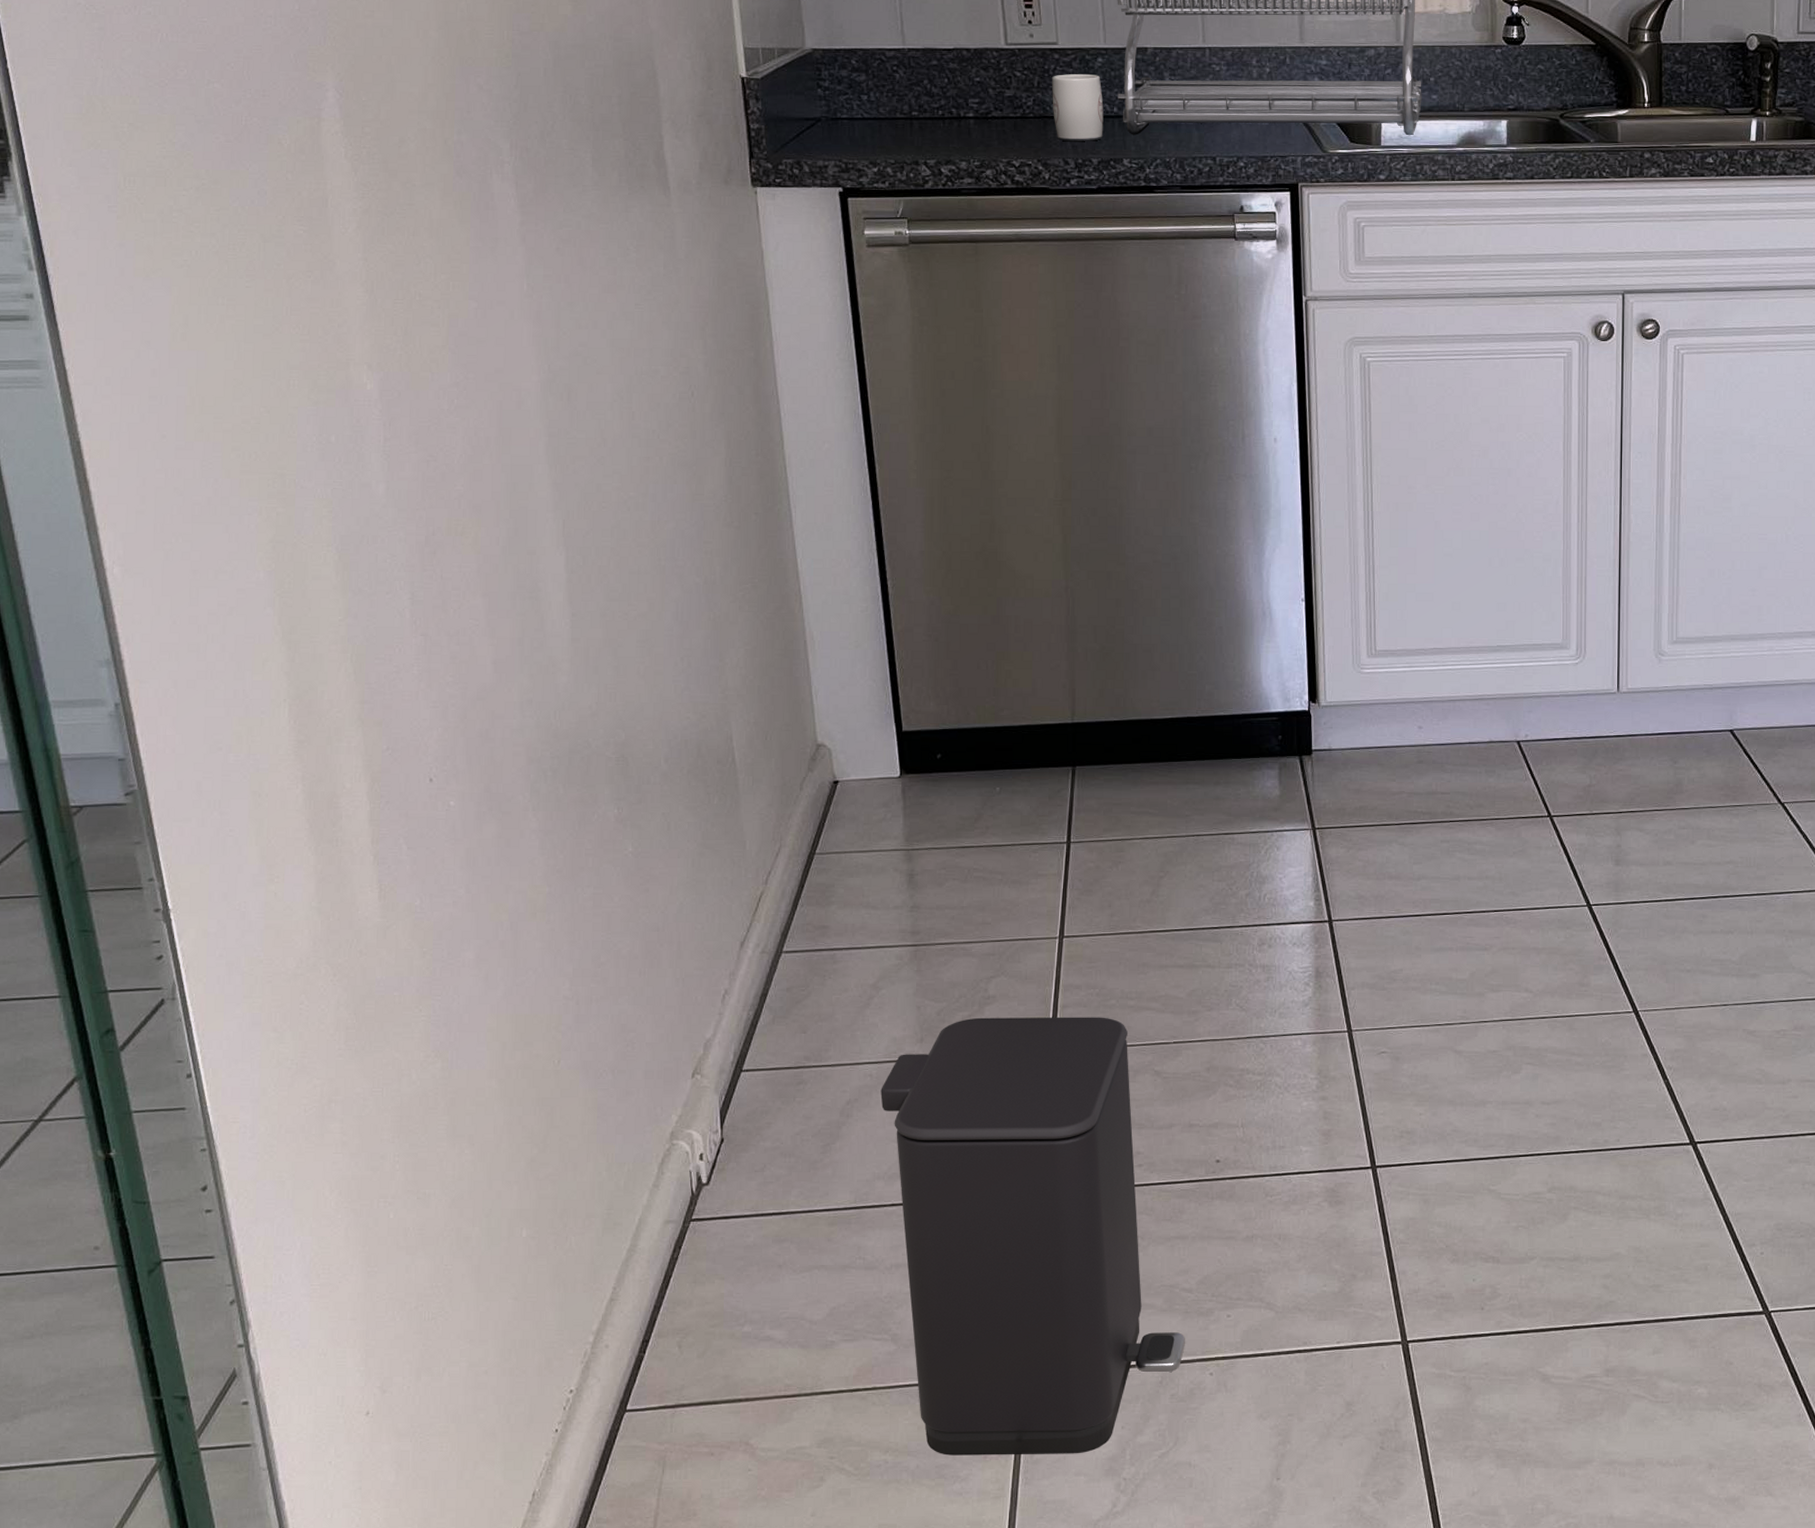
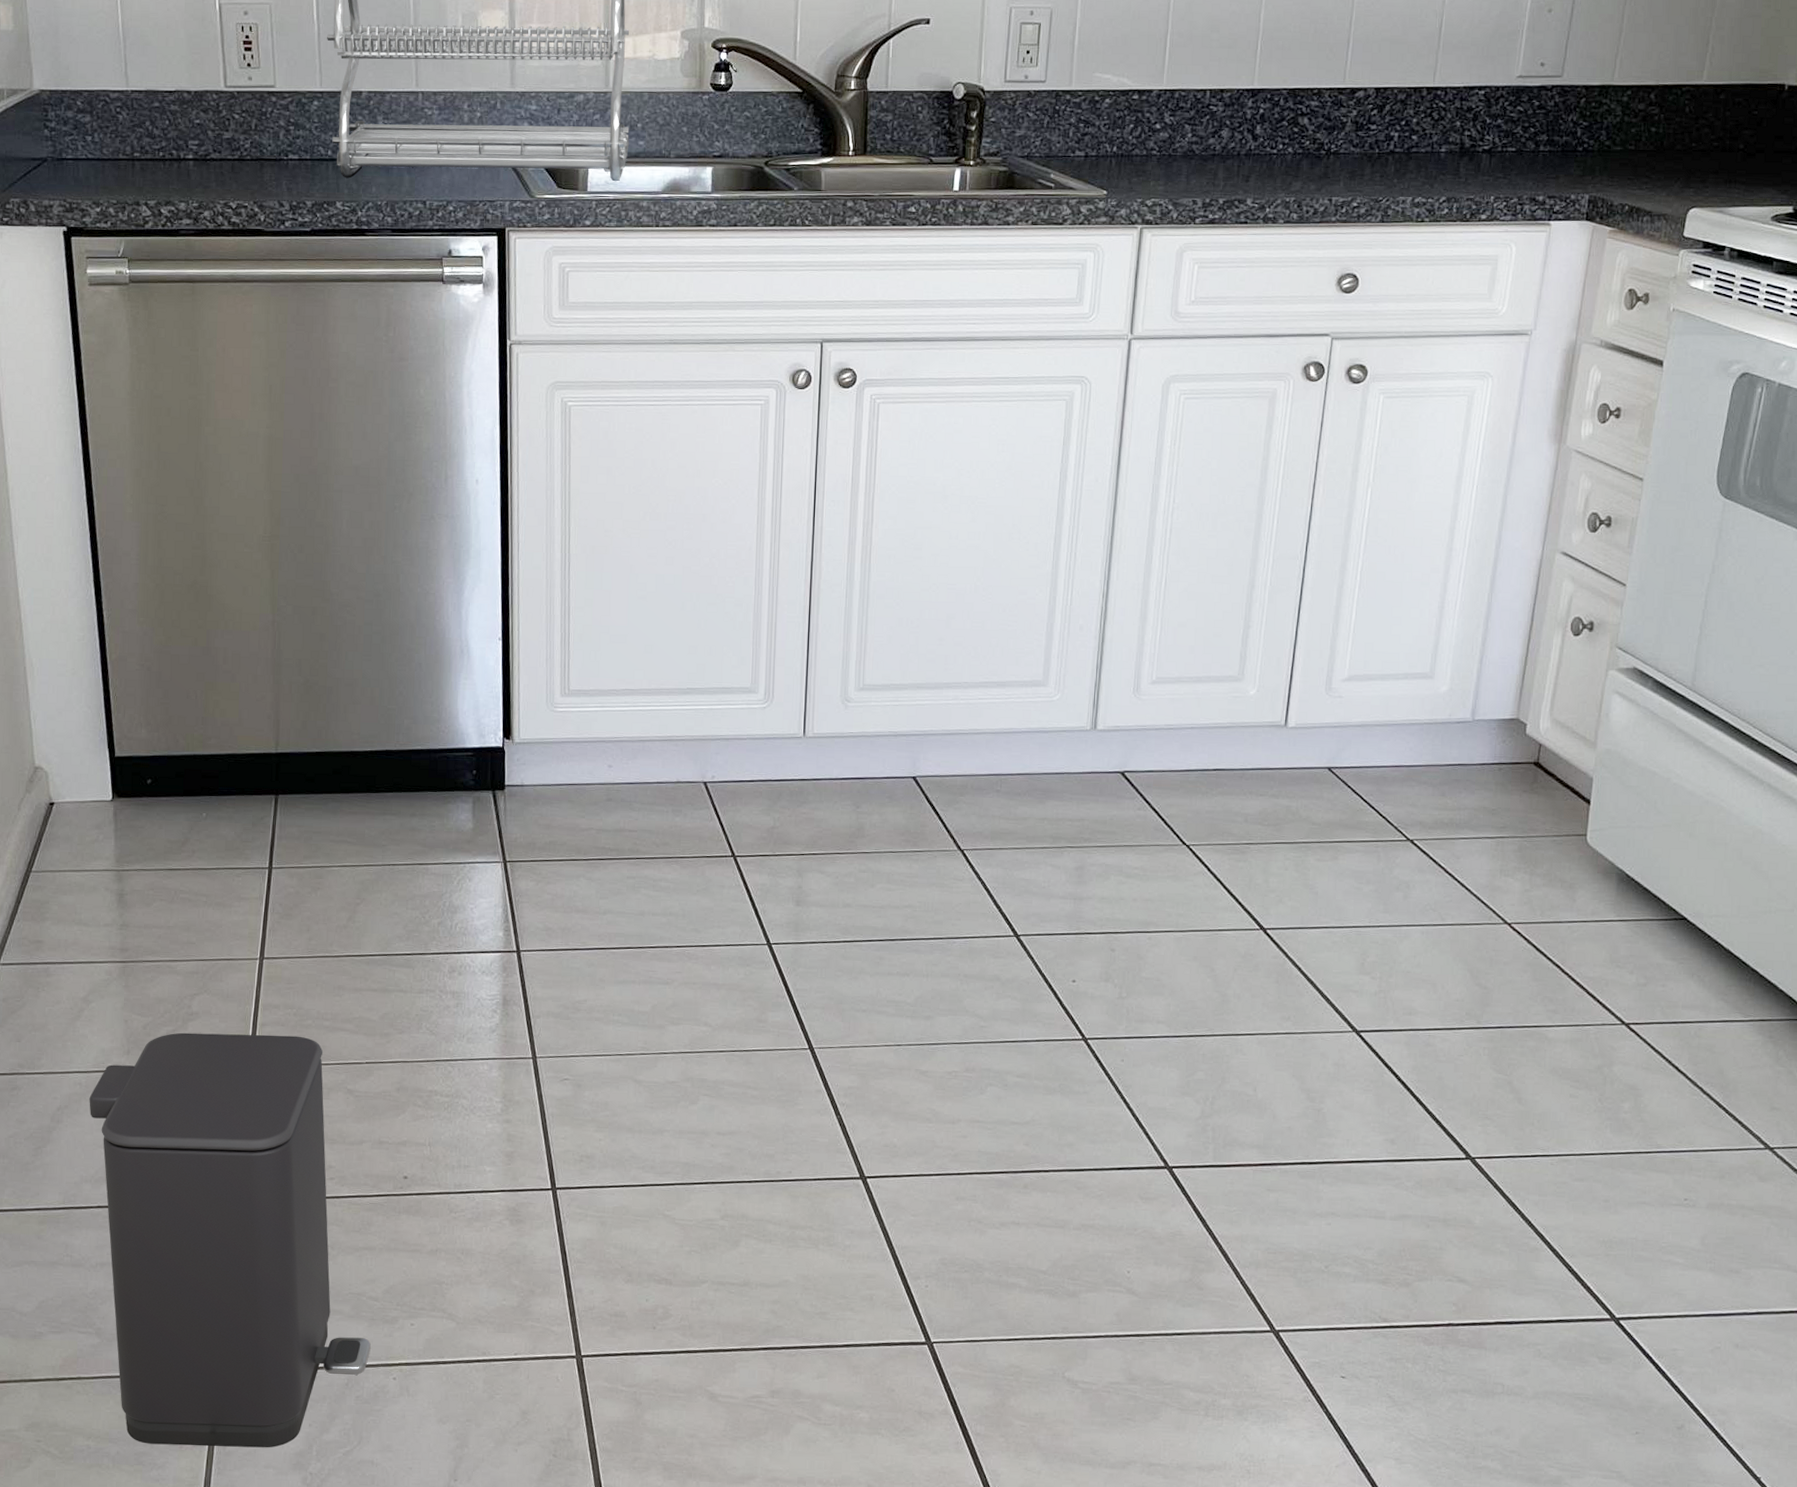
mug: present [1052,74,1104,142] -> none [268,117,319,185]

